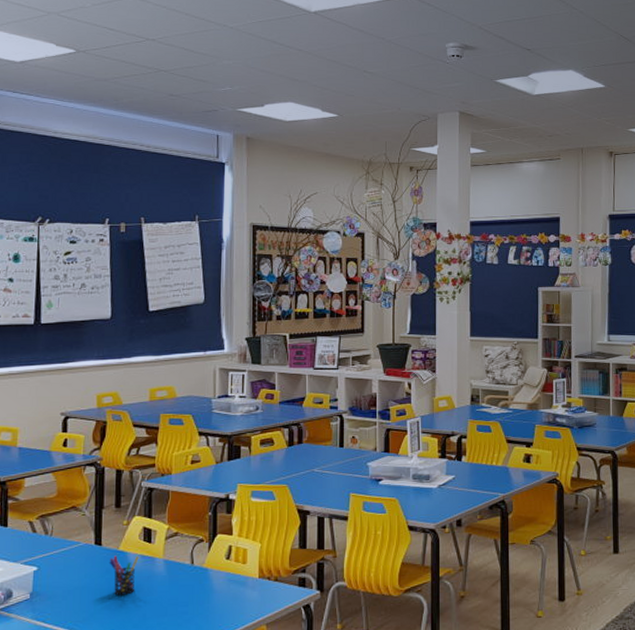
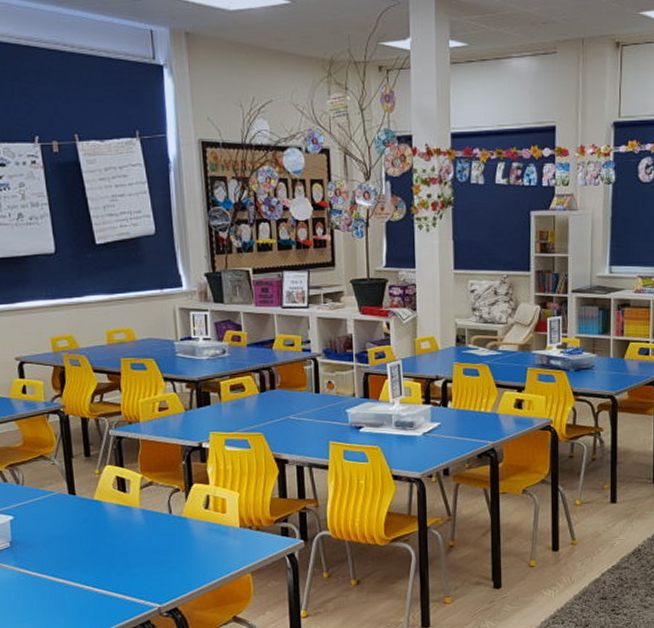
pen holder: present [109,555,139,596] -> none [85,505,115,544]

